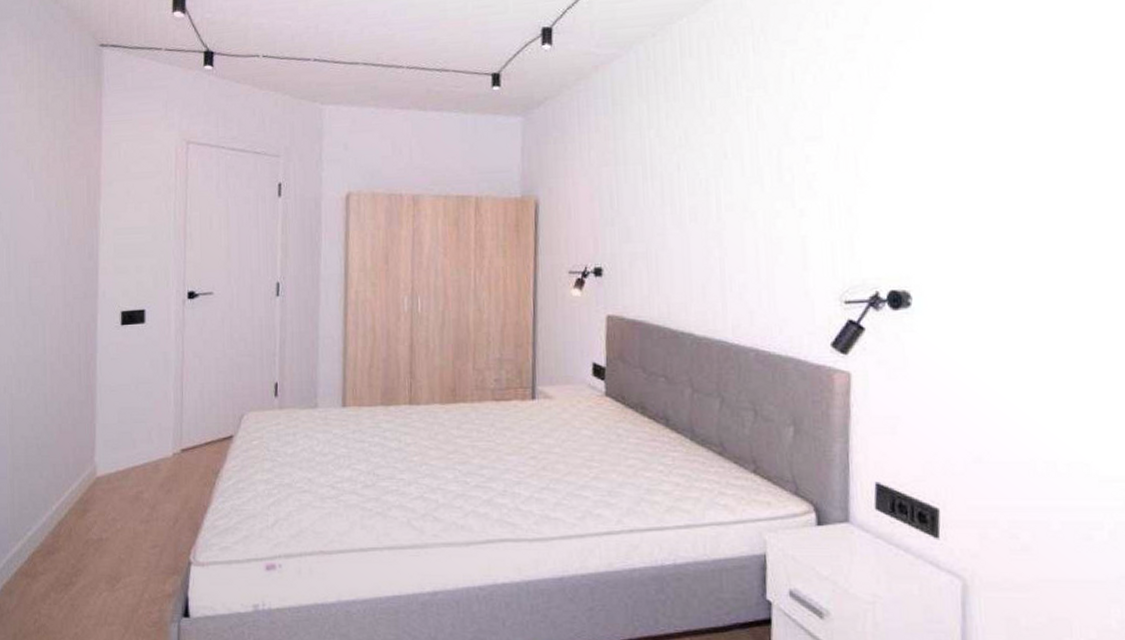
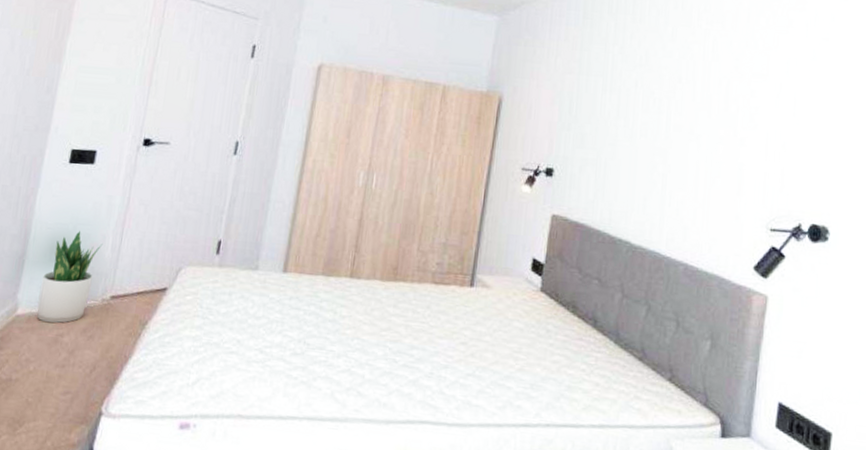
planter: none [114,390,166,482] -> present [37,231,103,324]

